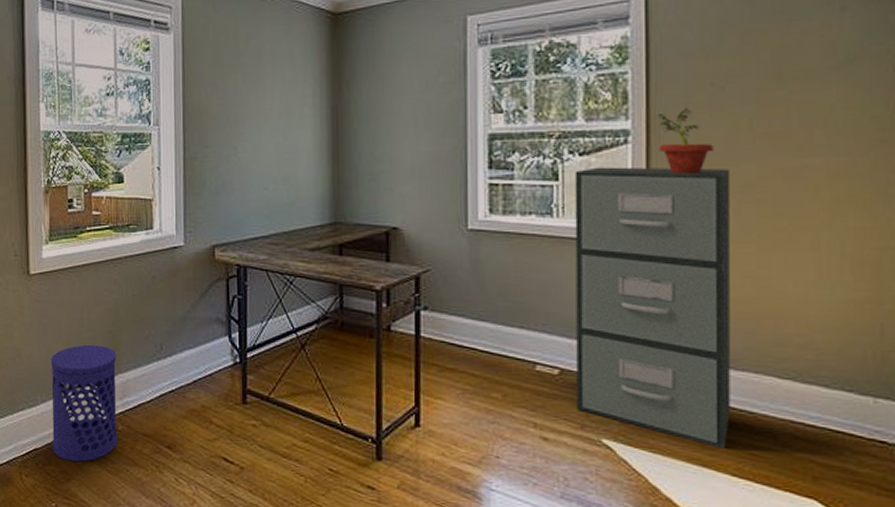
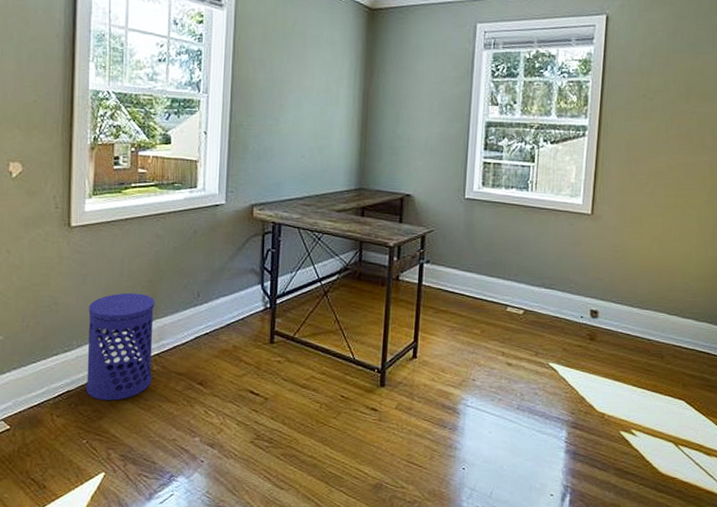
filing cabinet: present [574,167,730,448] -> none [534,153,650,366]
potted plant: present [655,107,714,174] -> none [605,111,642,163]

